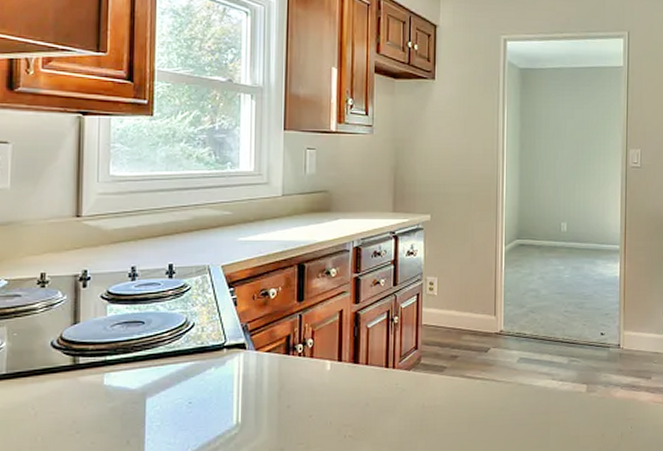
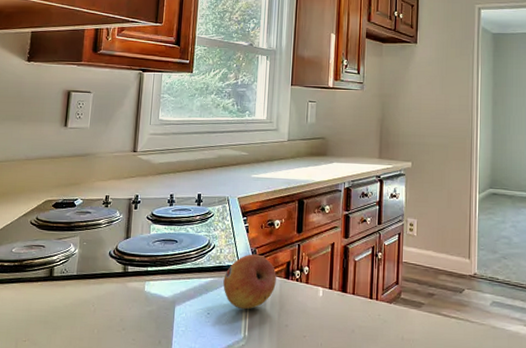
fruit: none [207,329,274,393] -> present [223,254,276,309]

